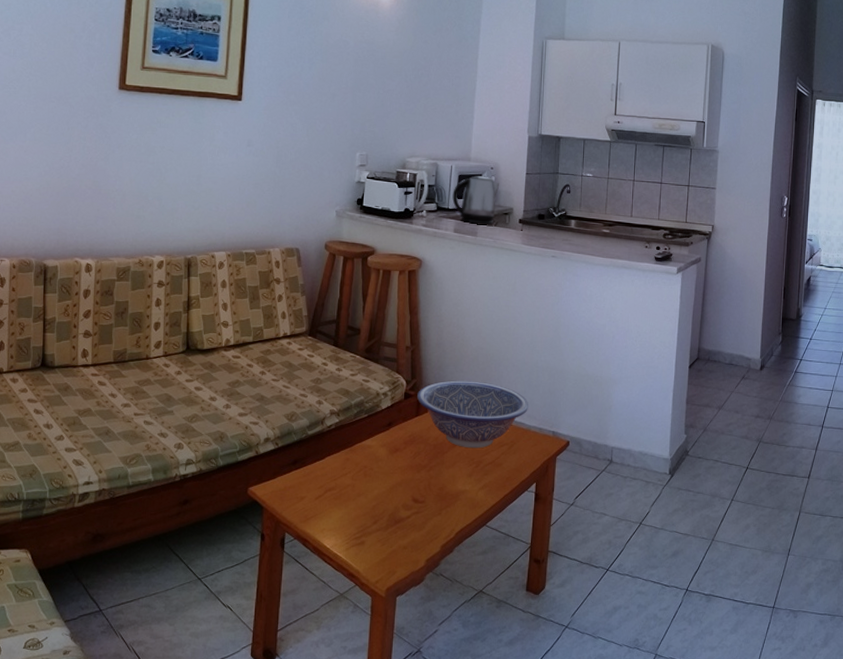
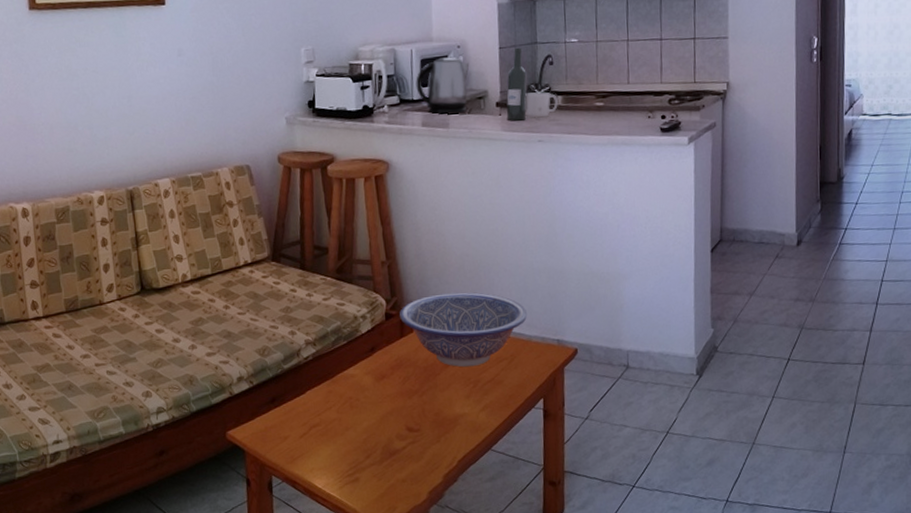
wine bottle: none [527,175,547,238] -> present [506,47,527,122]
mug: none [543,214,572,237] -> present [525,92,559,119]

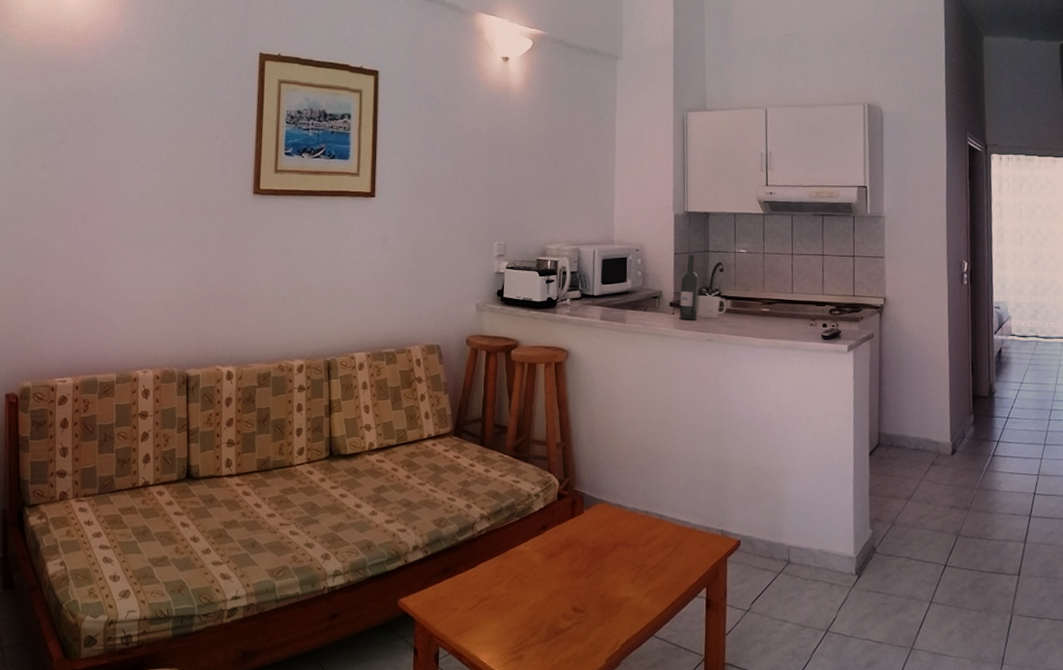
decorative bowl: present [399,292,528,367] -> none [570,478,694,551]
kettle: present [416,57,470,115] -> none [597,259,647,311]

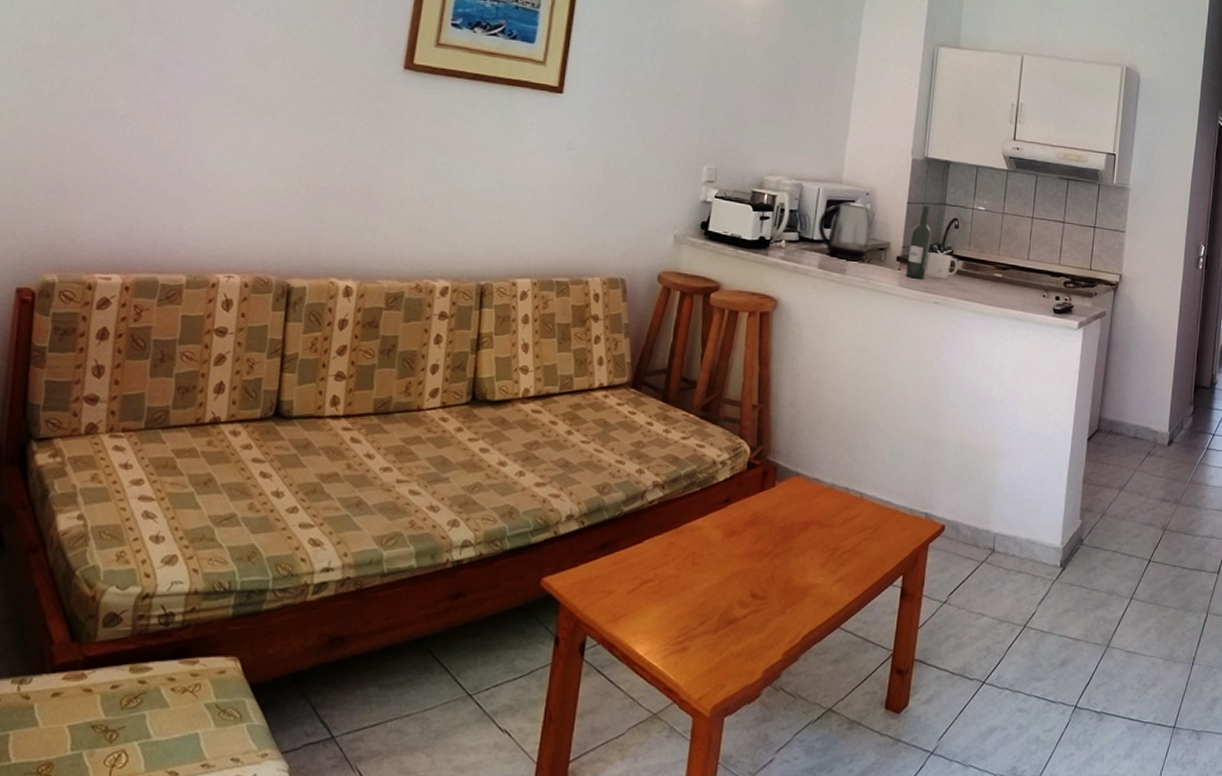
kettle: none [597,259,647,311] -> present [818,201,876,263]

